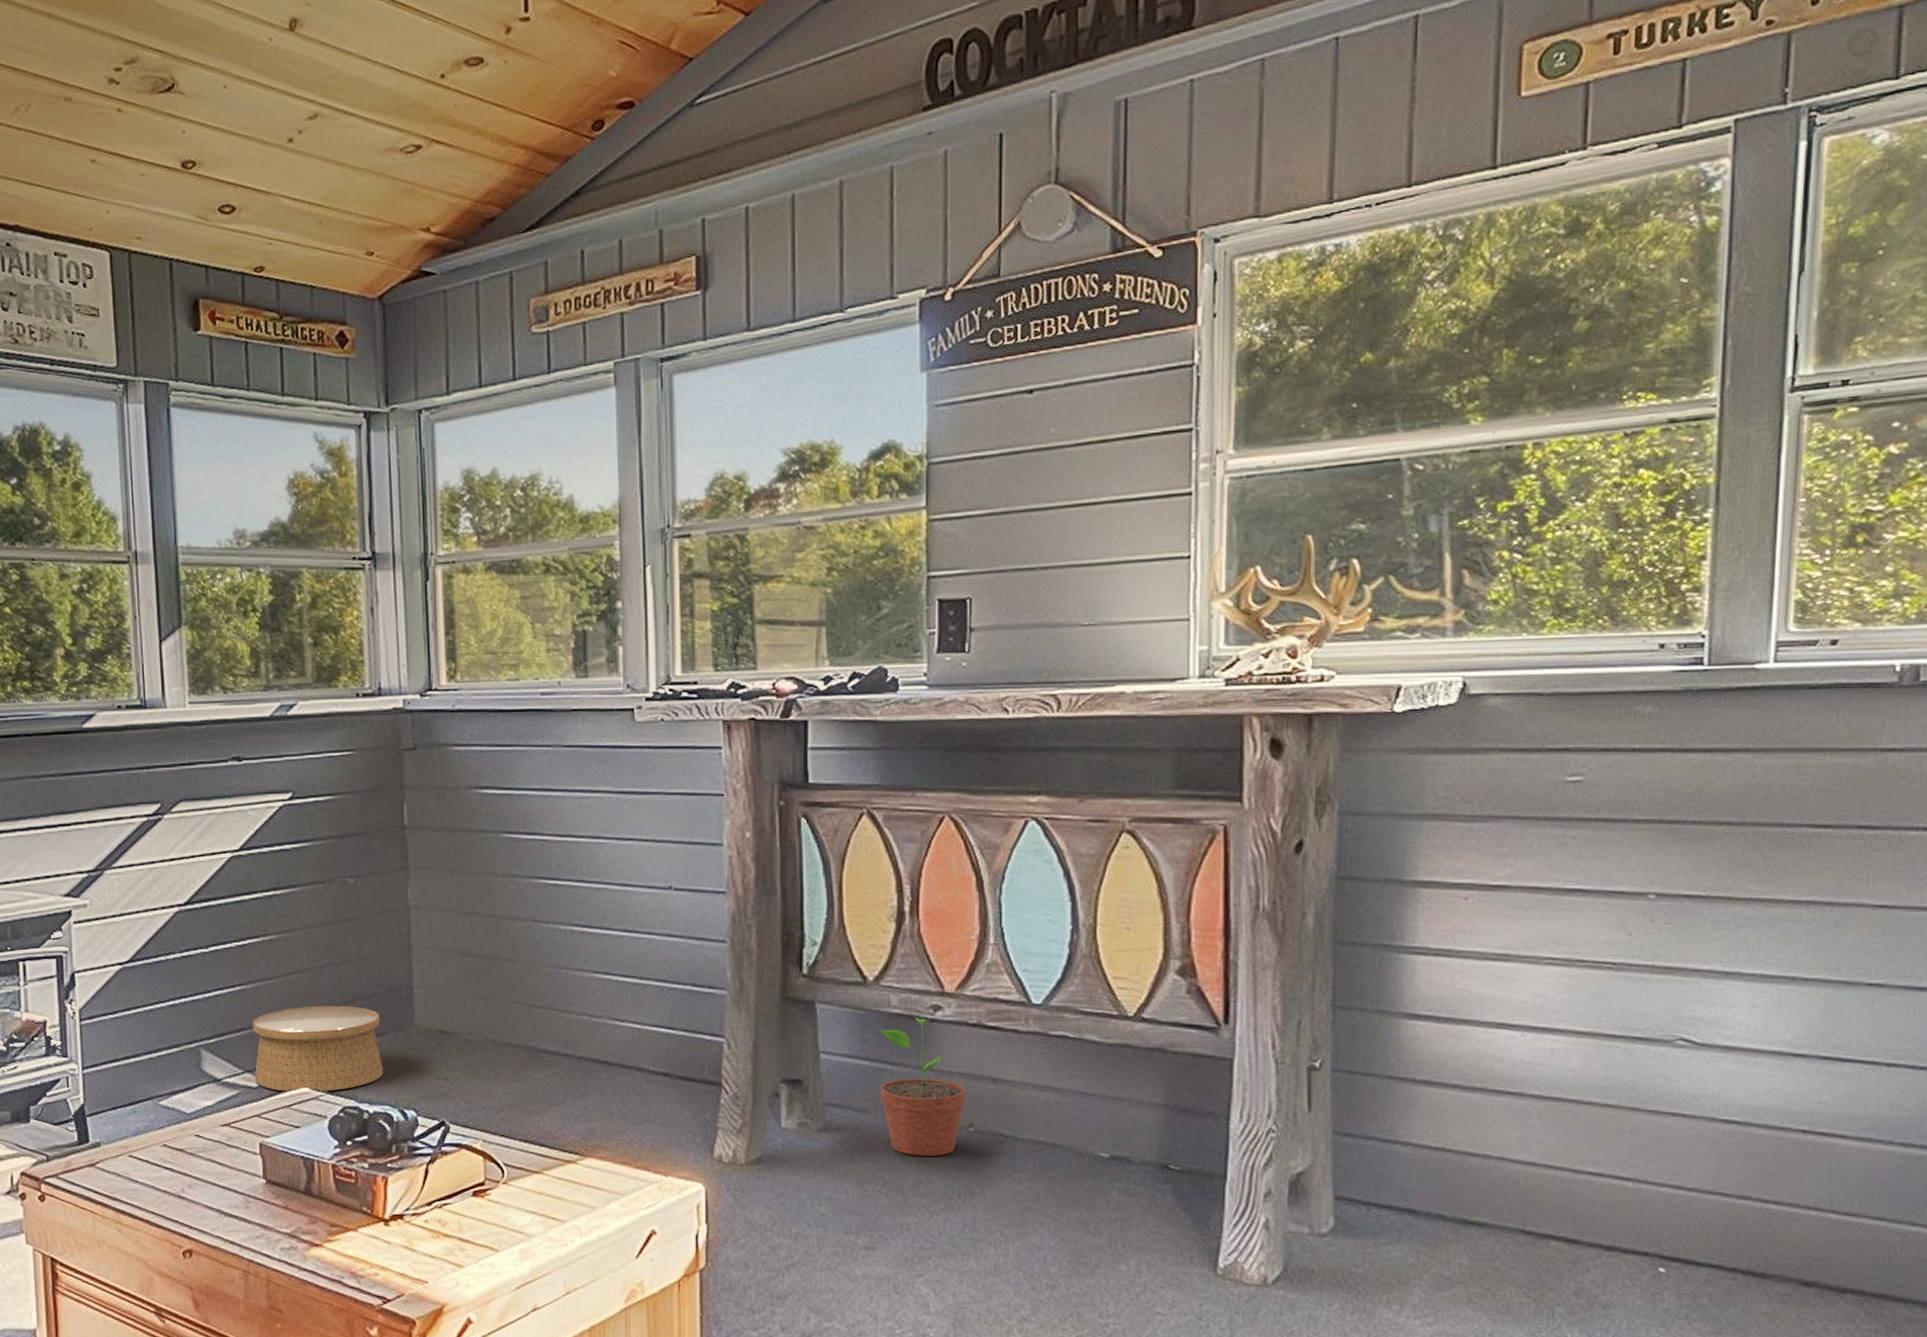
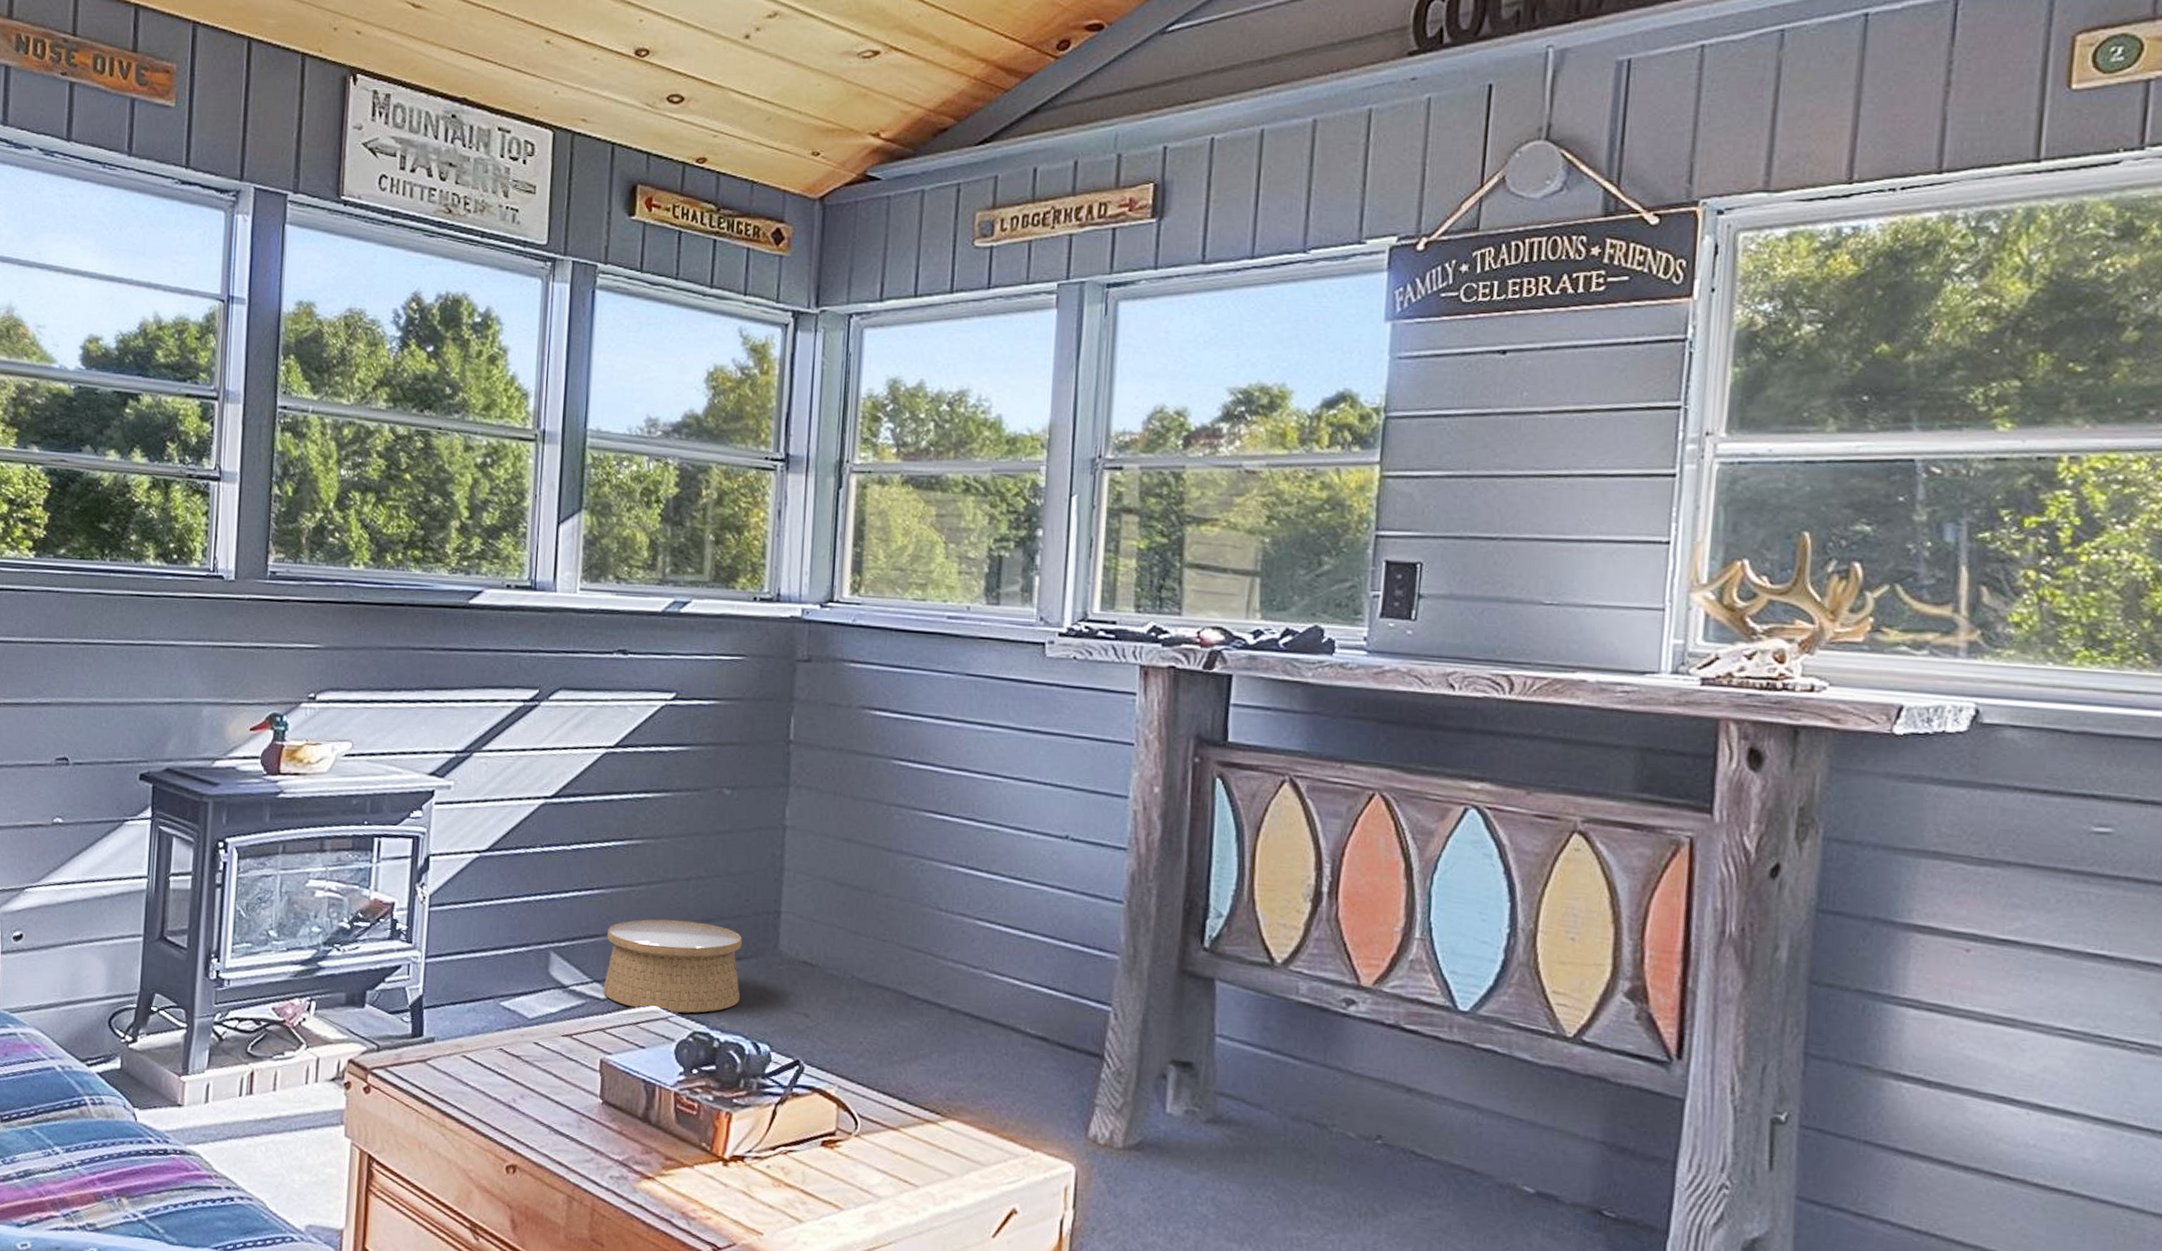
potted plant: present [880,1015,966,1156] -> none [1279,1007,1376,1167]

